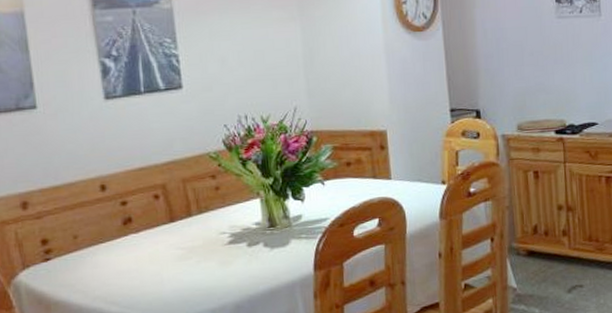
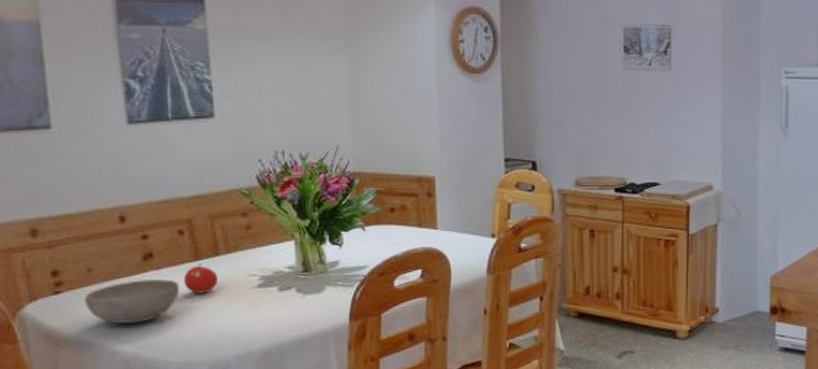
bowl: none [72,241,158,286] -> present [84,279,180,324]
fruit: none [161,225,193,254] -> present [184,264,219,294]

